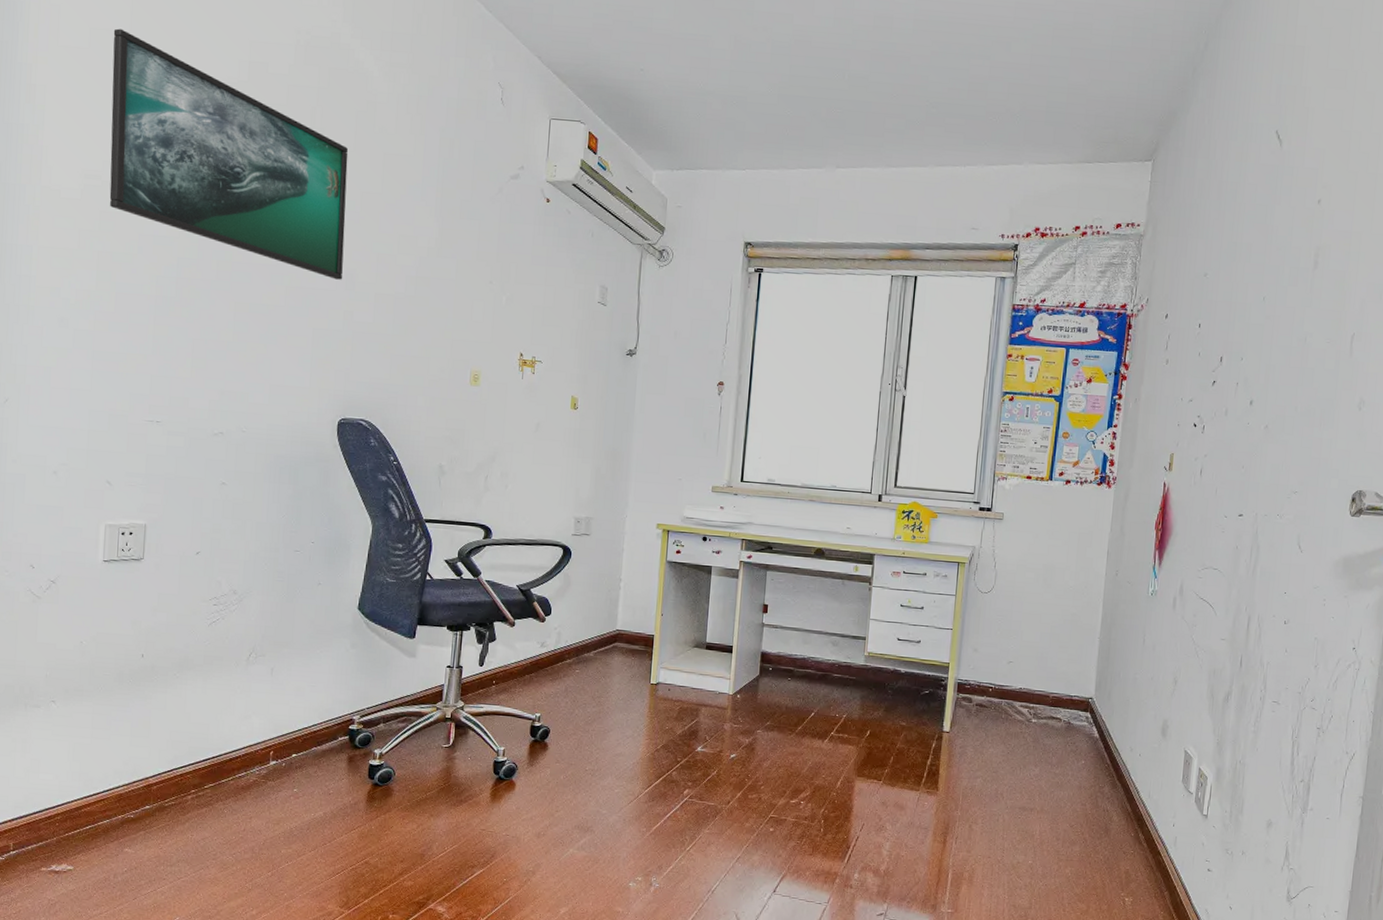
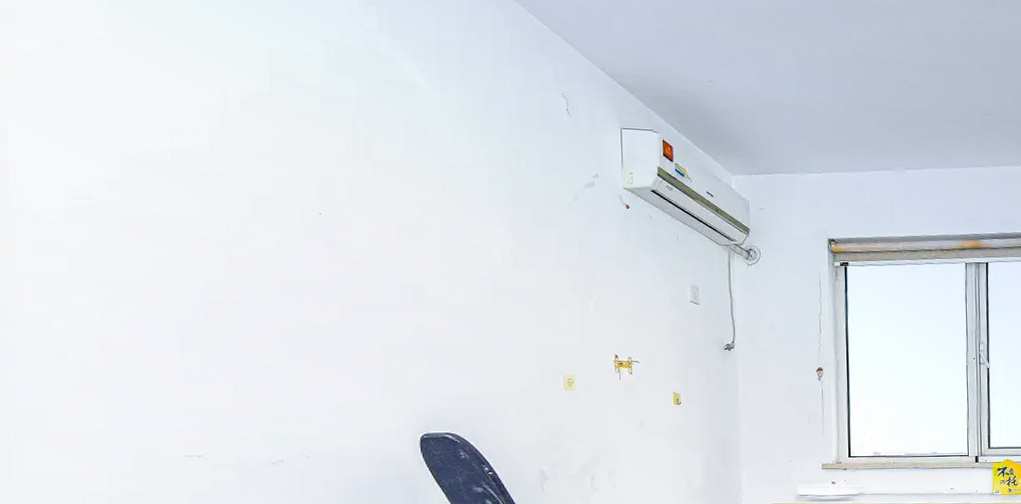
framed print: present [109,28,349,280] -> none [90,35,409,294]

